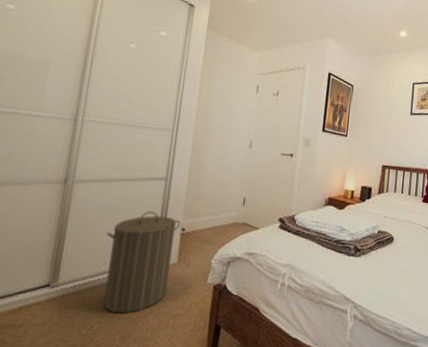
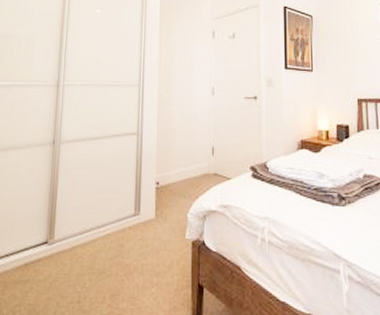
laundry hamper: present [103,211,181,314] -> none [90,166,155,271]

